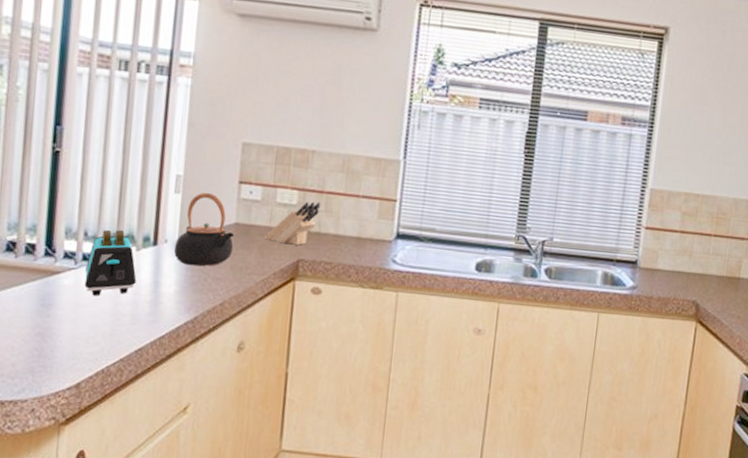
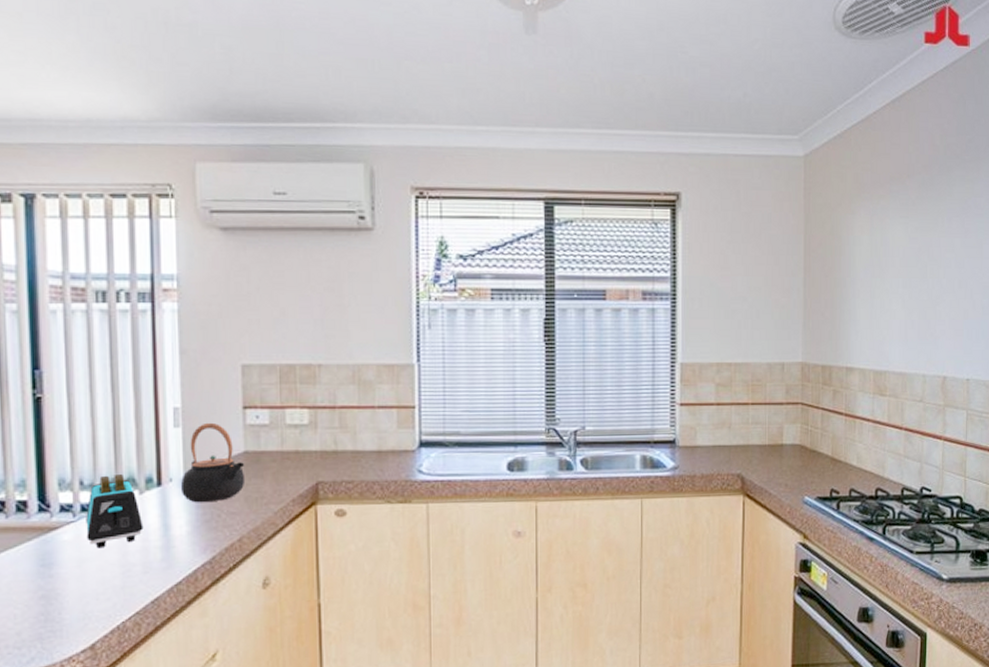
knife block: present [265,201,321,245] -> none [278,418,335,468]

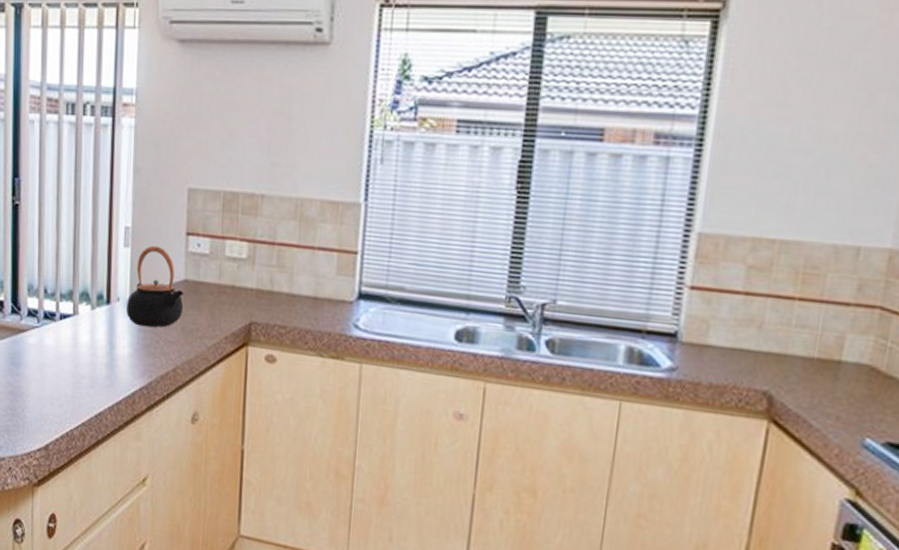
toaster: present [86,473,144,549] -> none [47,286,93,357]

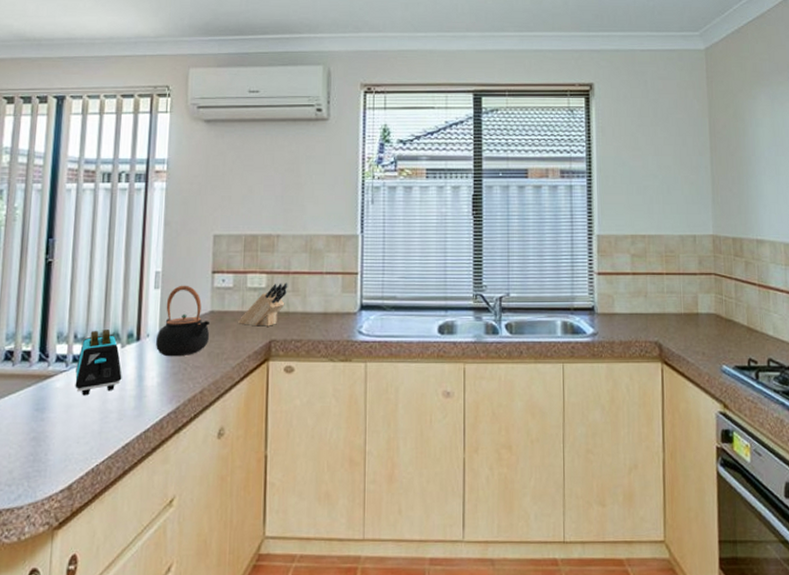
toaster: none [47,286,93,357] -> present [75,328,122,396]
knife block: none [215,255,273,306] -> present [238,283,288,327]

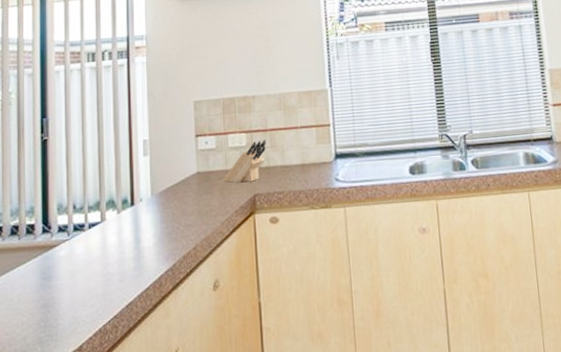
toaster: present [75,328,122,396] -> none [77,197,120,262]
teapot: present [155,285,210,357] -> none [148,150,198,219]

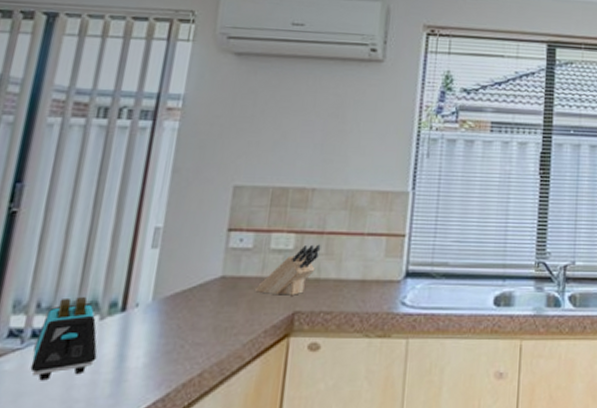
toaster: none [77,197,120,262] -> present [30,296,97,381]

